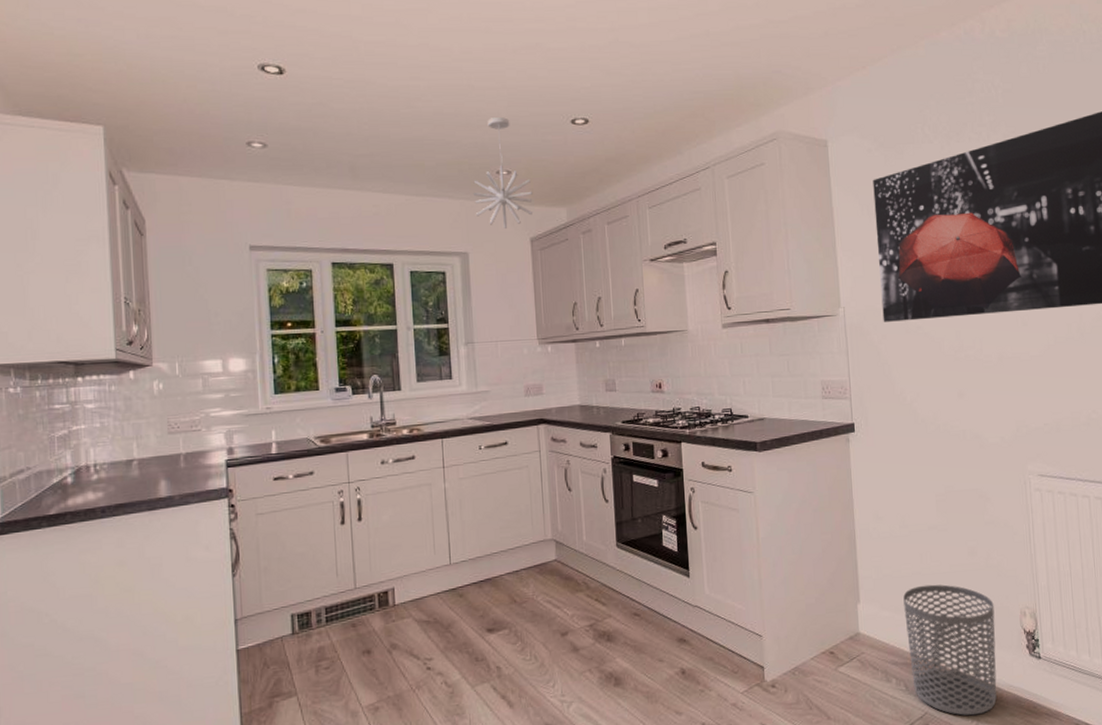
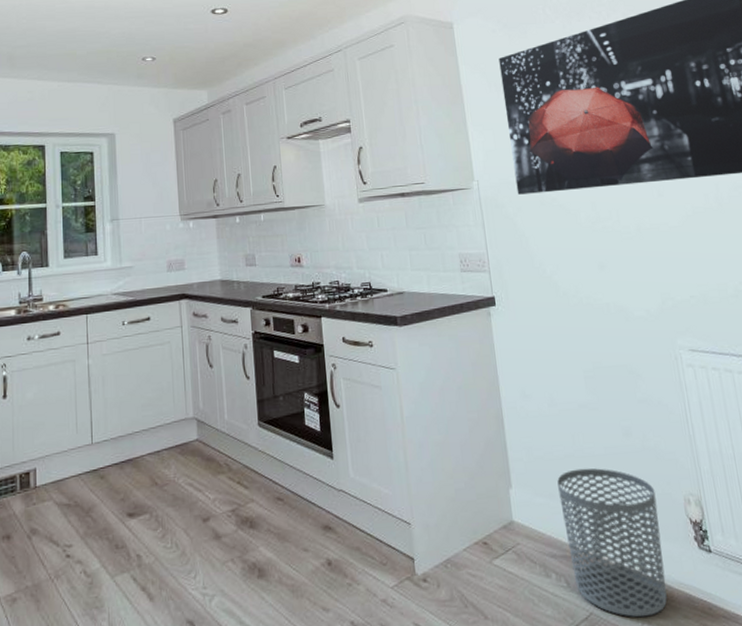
pendant light: present [472,117,533,229] -> none [120,9,176,111]

